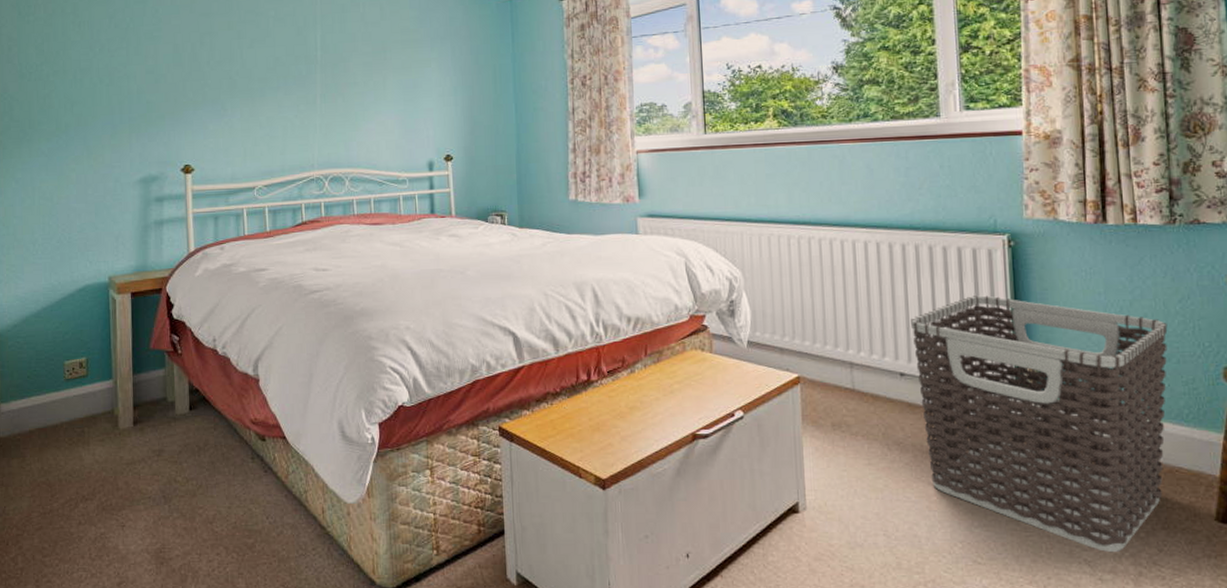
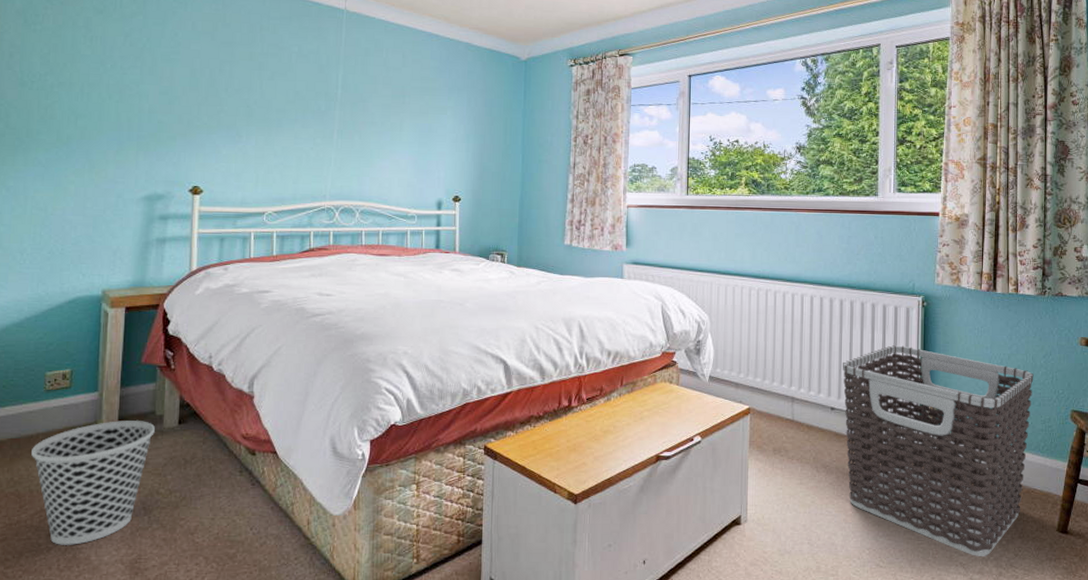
wastebasket: none [57,408,168,534] -> present [31,421,155,545]

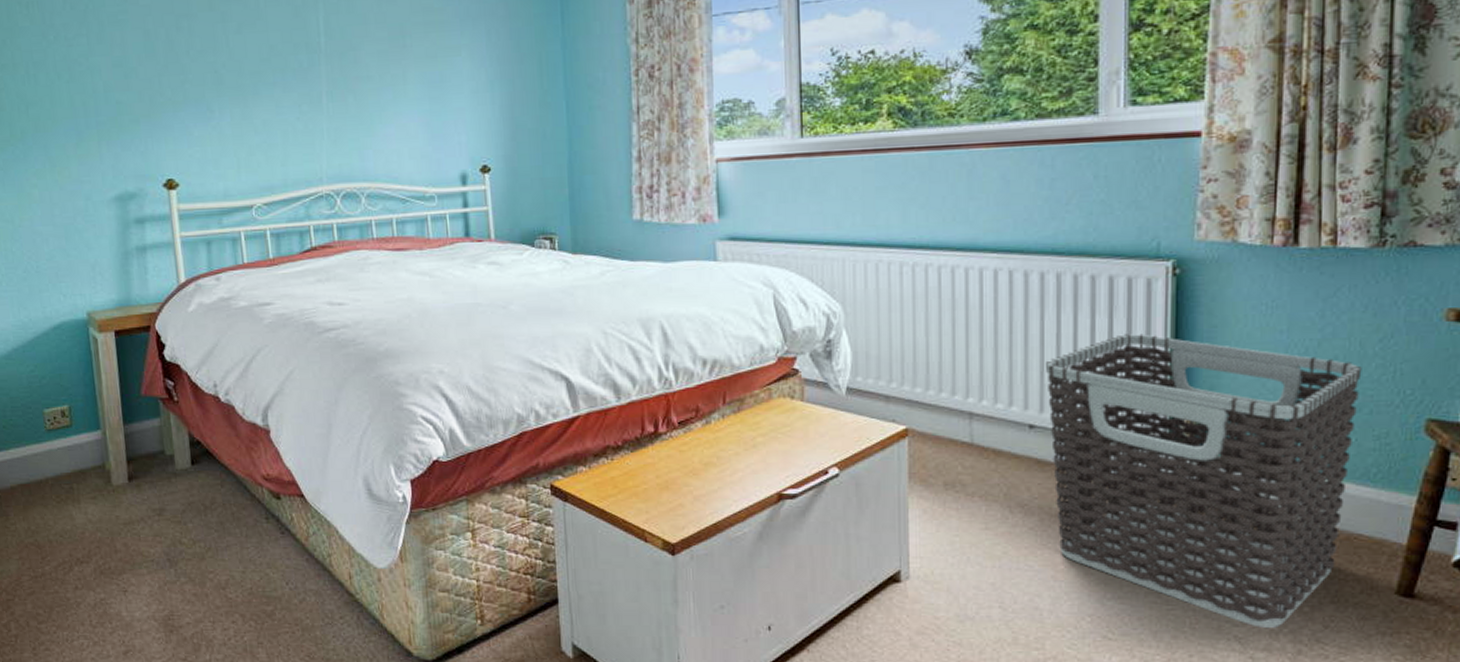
wastebasket: present [31,421,155,545] -> none [43,462,167,600]

